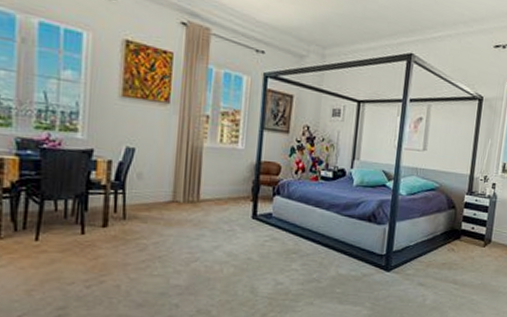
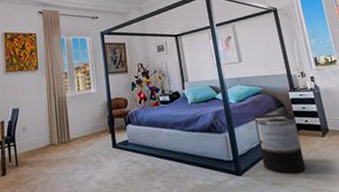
trash can: none [415,214,463,278] -> present [254,113,306,175]

